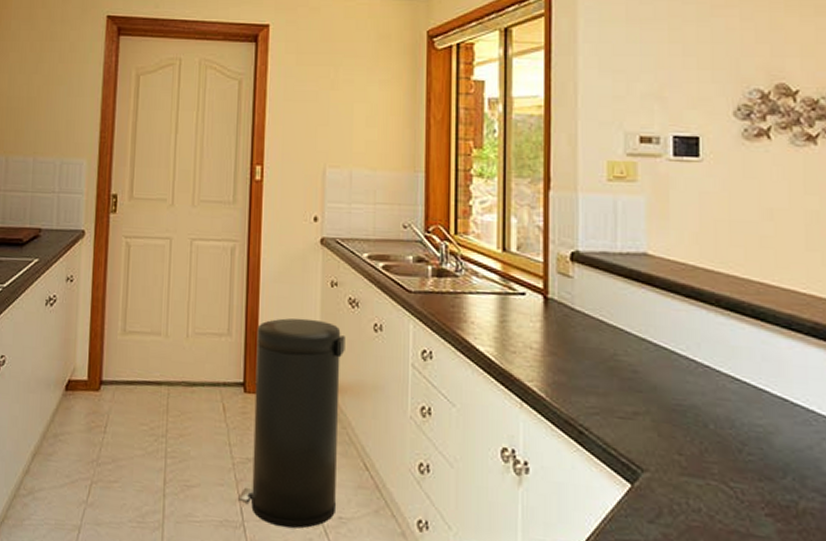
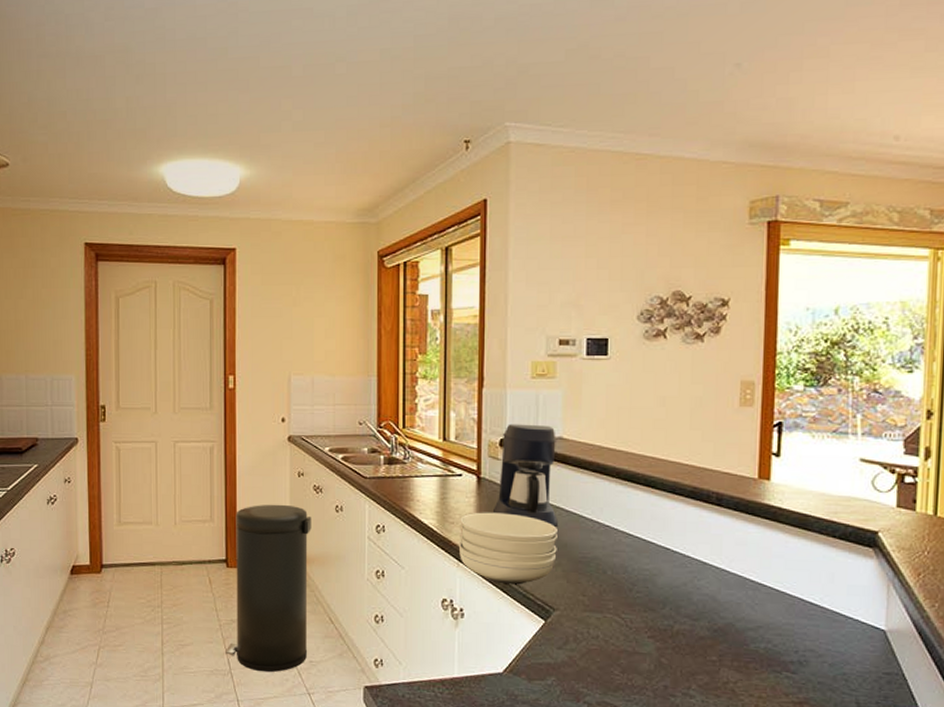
bowl: none [521,340,644,436] -> present [458,512,558,585]
coffee maker: none [564,234,644,364] -> present [494,424,558,527]

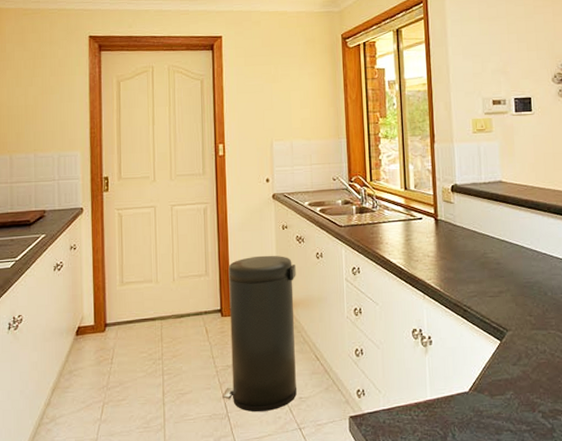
bowl: present [458,512,558,585] -> none [423,248,505,312]
coffee maker: present [494,424,558,527] -> none [450,171,504,258]

